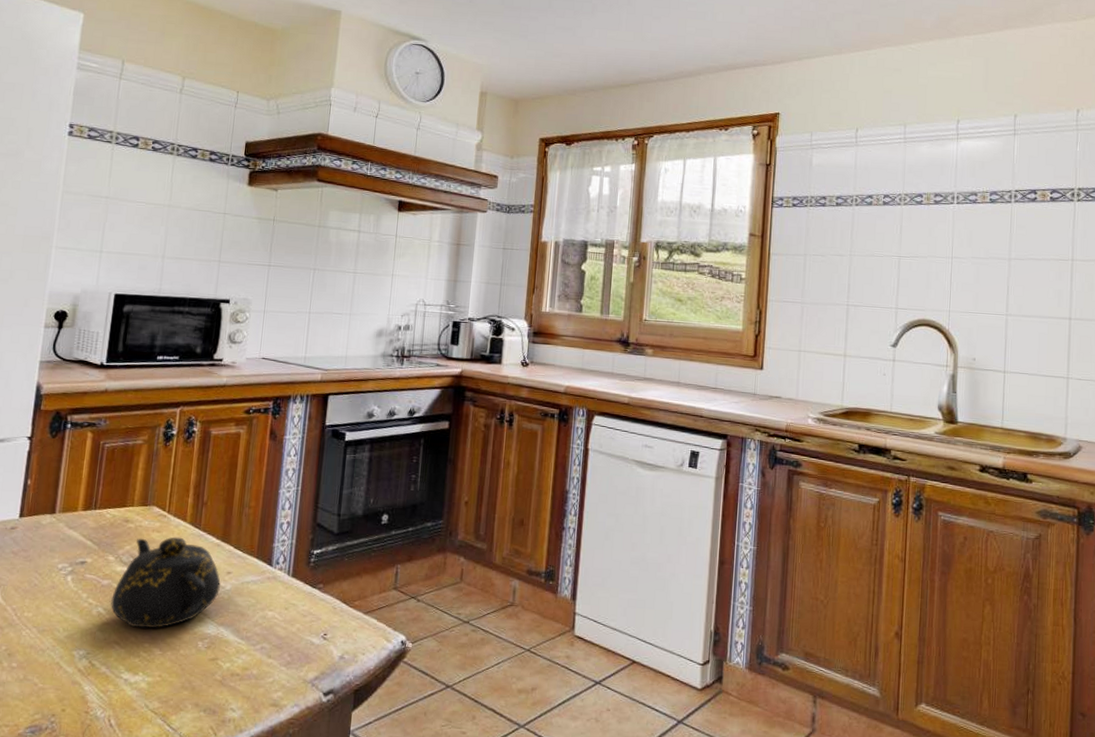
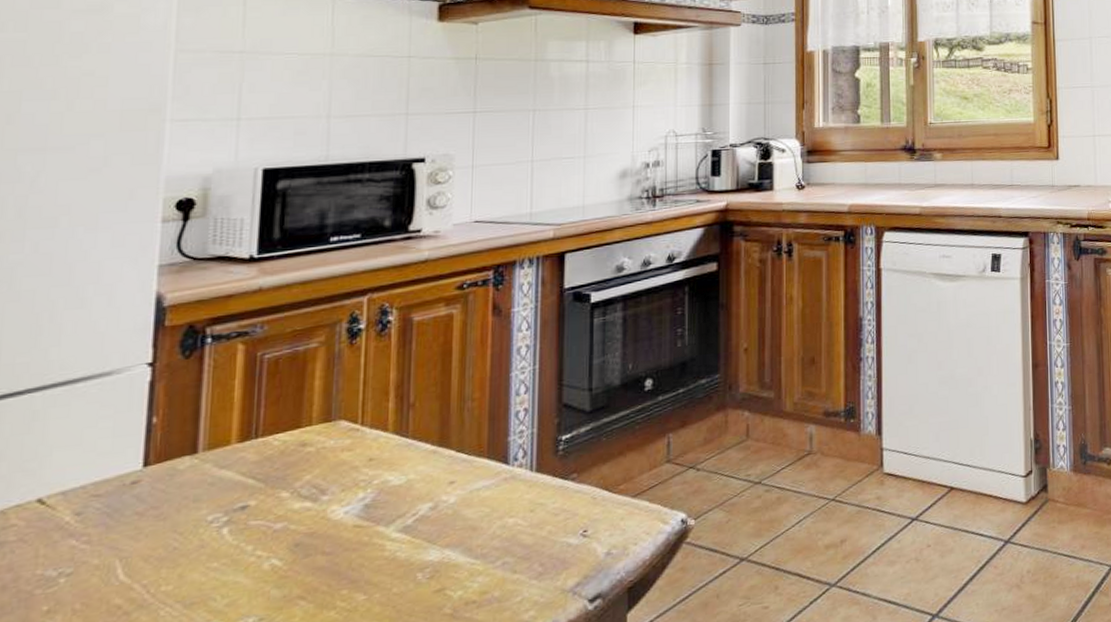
teapot: present [111,537,221,629] -> none [289,451,443,575]

